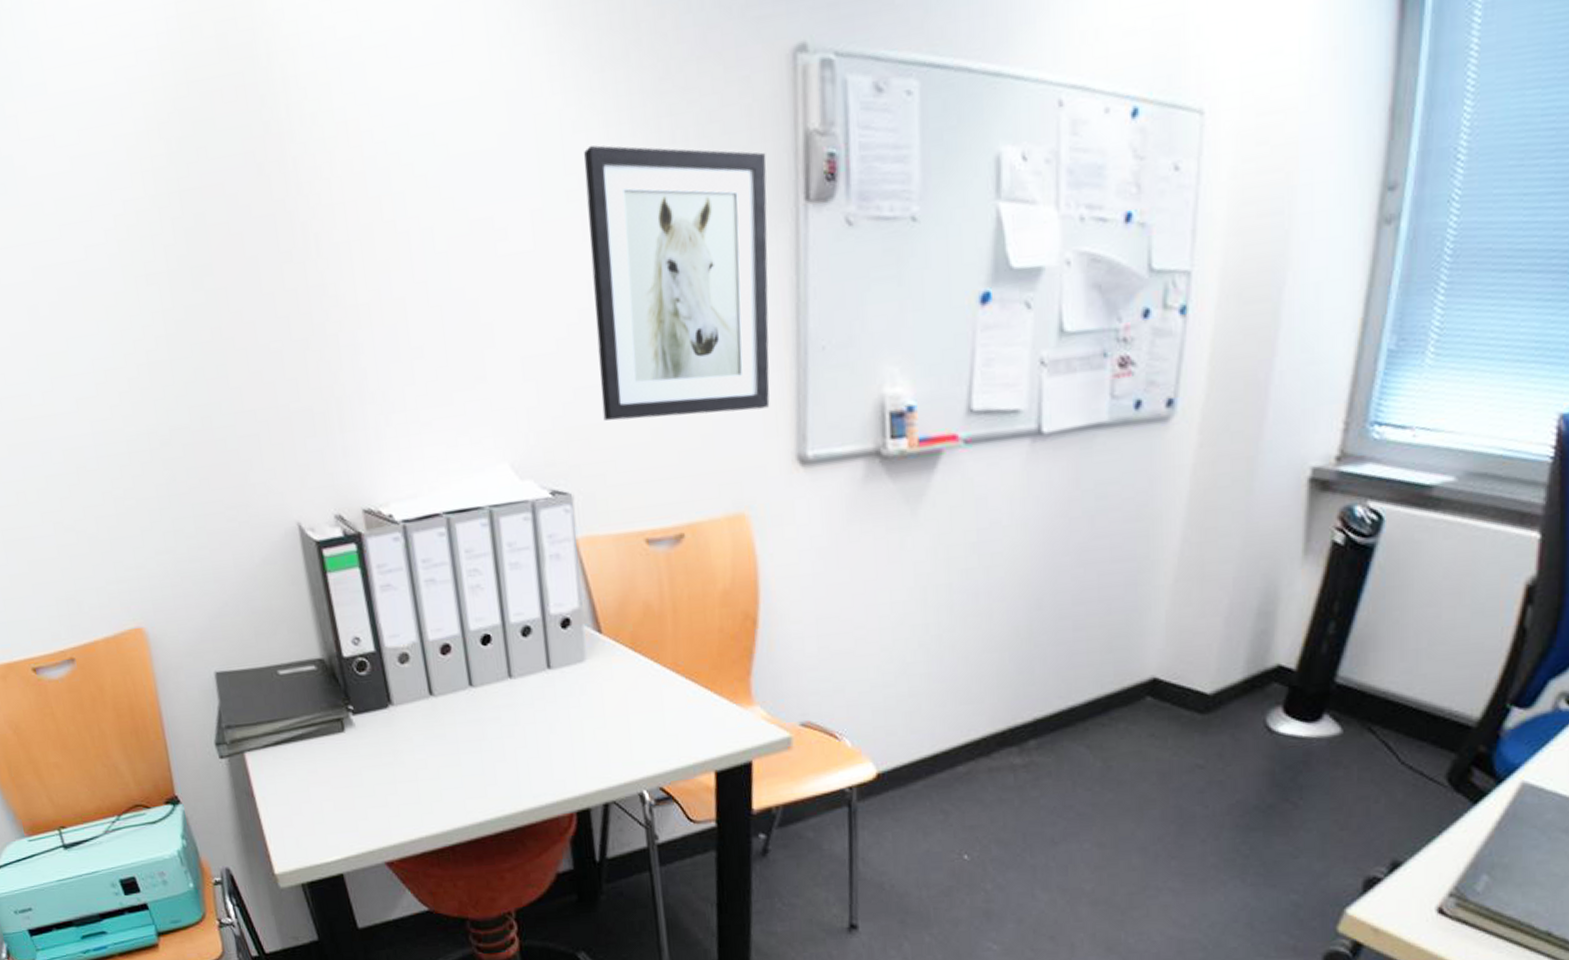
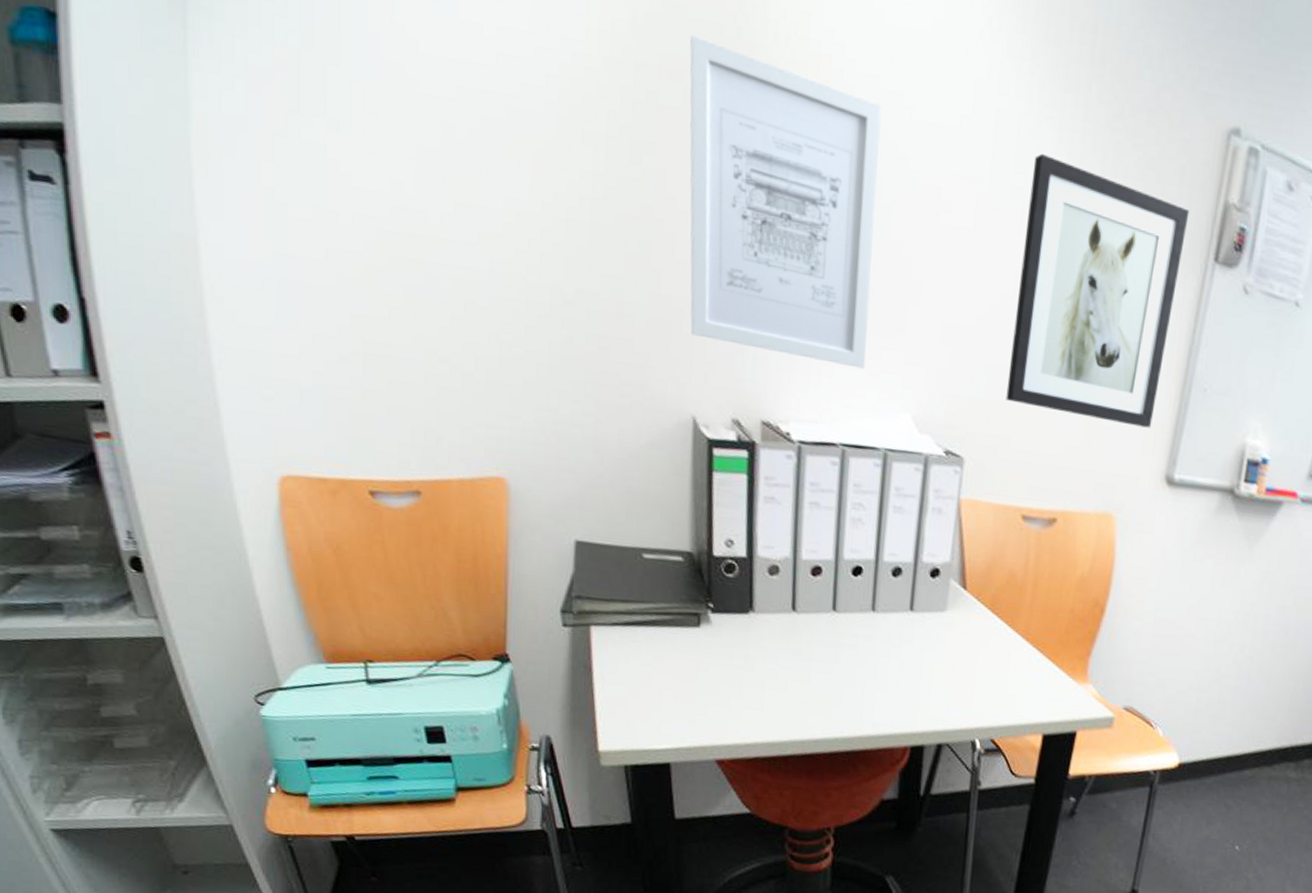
wall art: none [223,144,453,442] -> present [690,35,882,369]

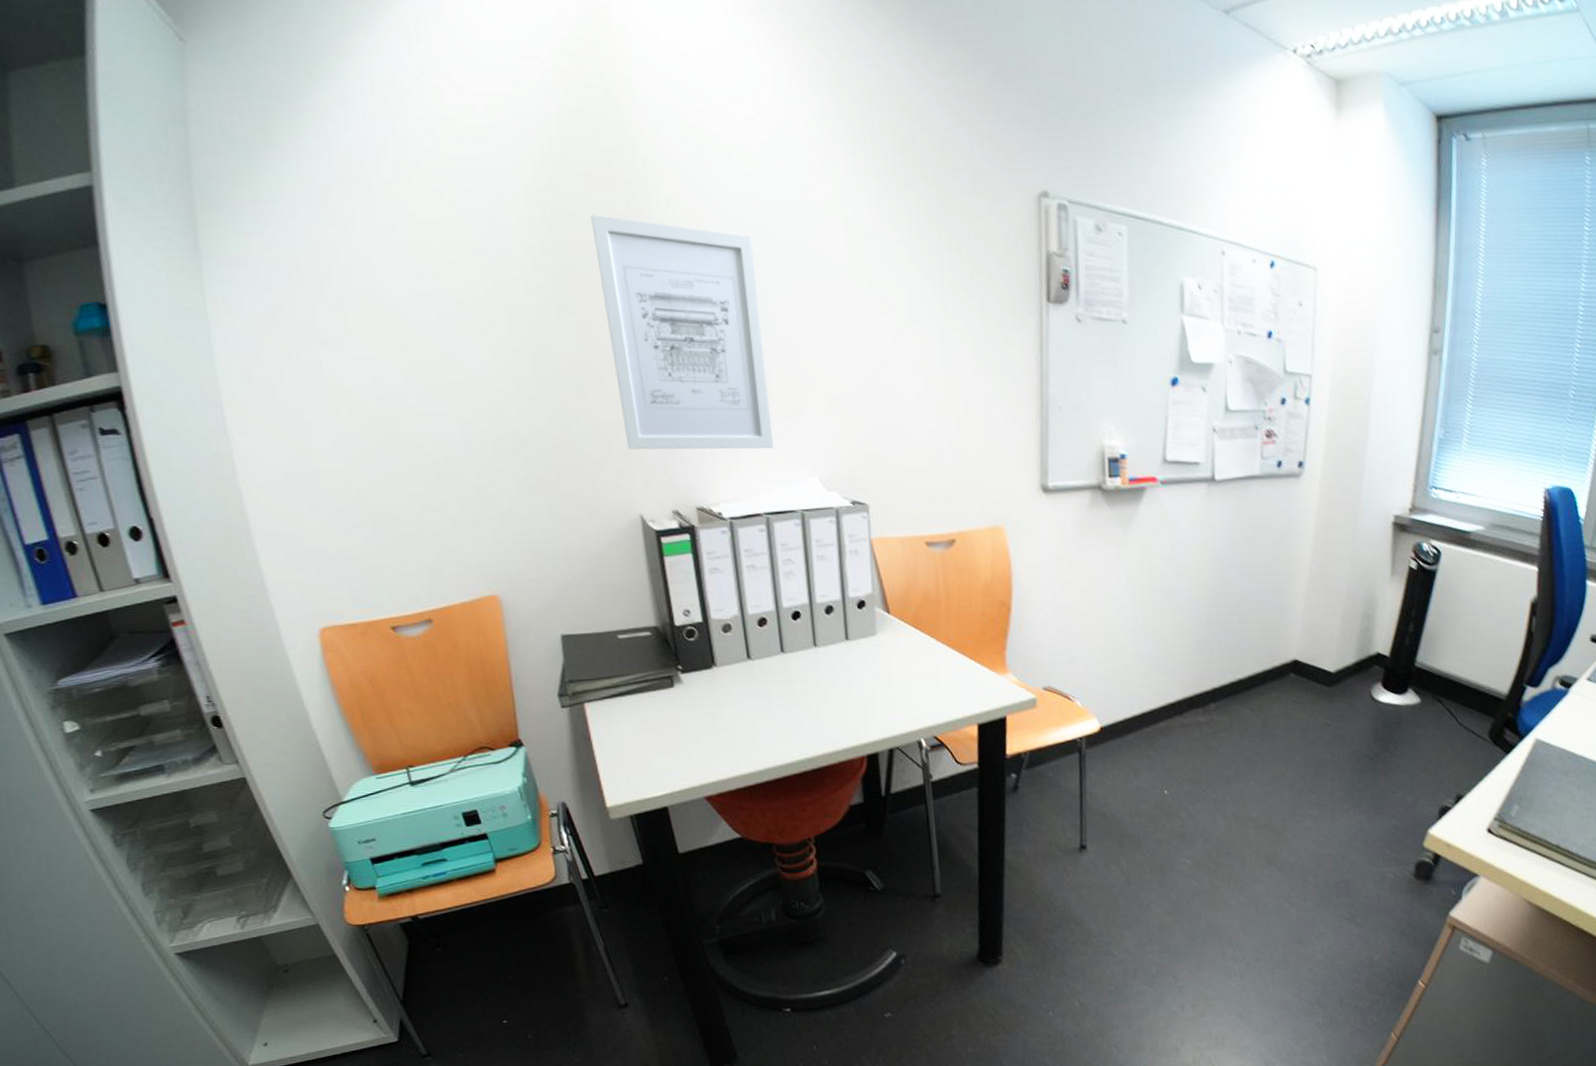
wall art: present [1006,153,1190,428] -> none [882,245,1021,451]

